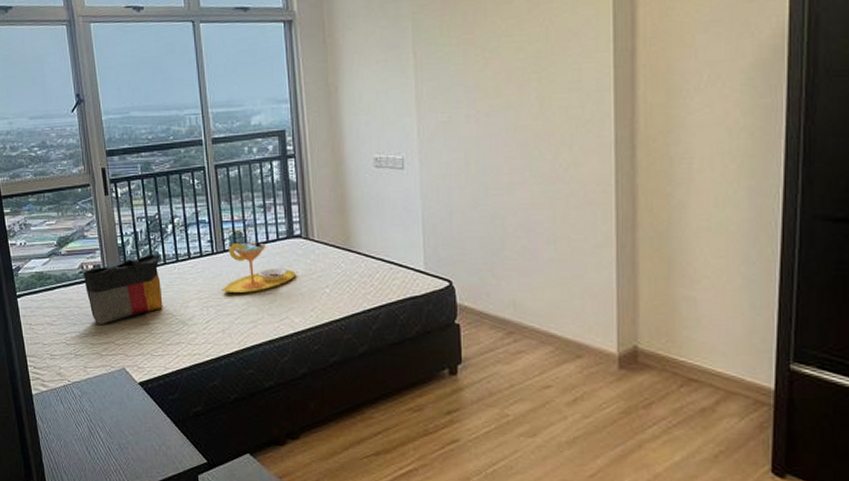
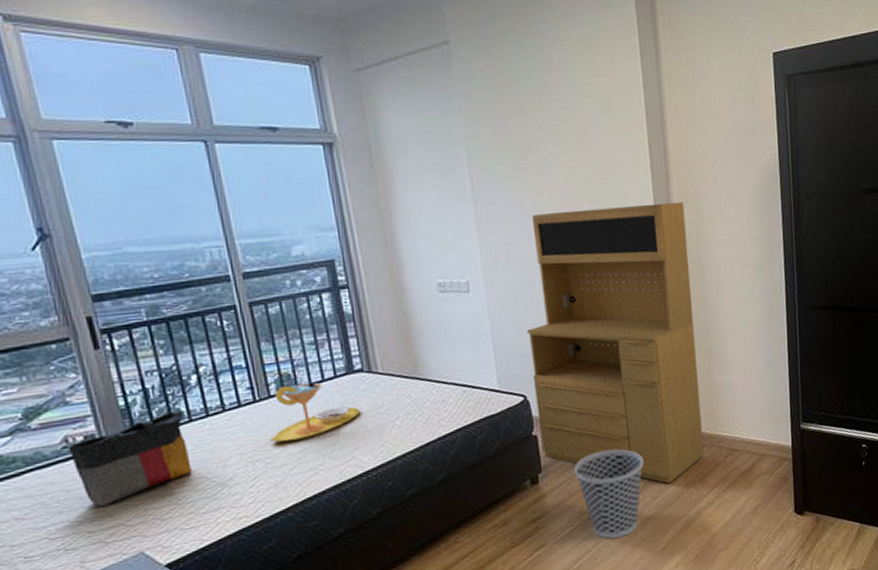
drawer: none [457,80,653,404] -> present [526,202,705,484]
wastebasket: none [497,352,575,451] -> present [574,449,643,539]

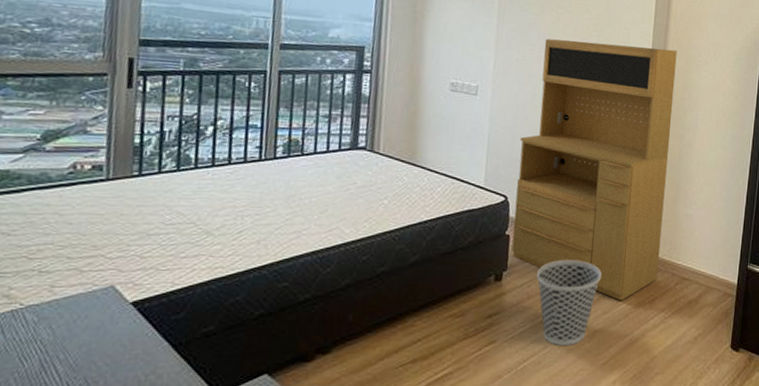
tote bag: present [68,410,192,507] -> none [73,156,191,235]
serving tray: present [270,382,360,442] -> none [264,150,354,203]

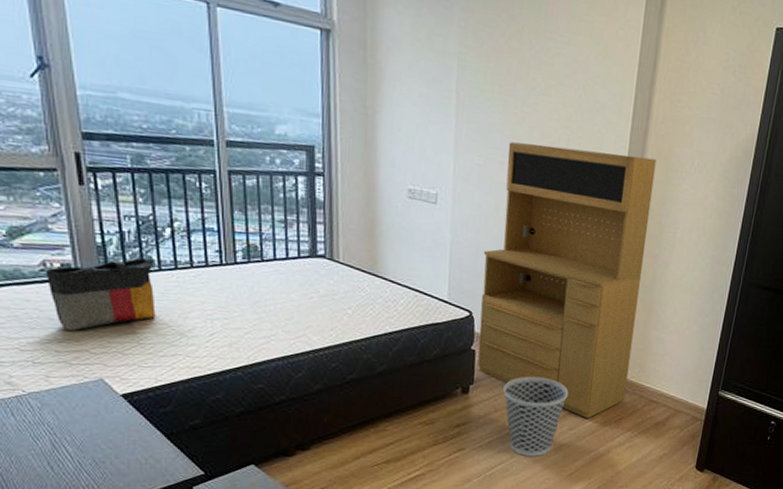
tote bag: none [73,156,191,235] -> present [45,258,156,331]

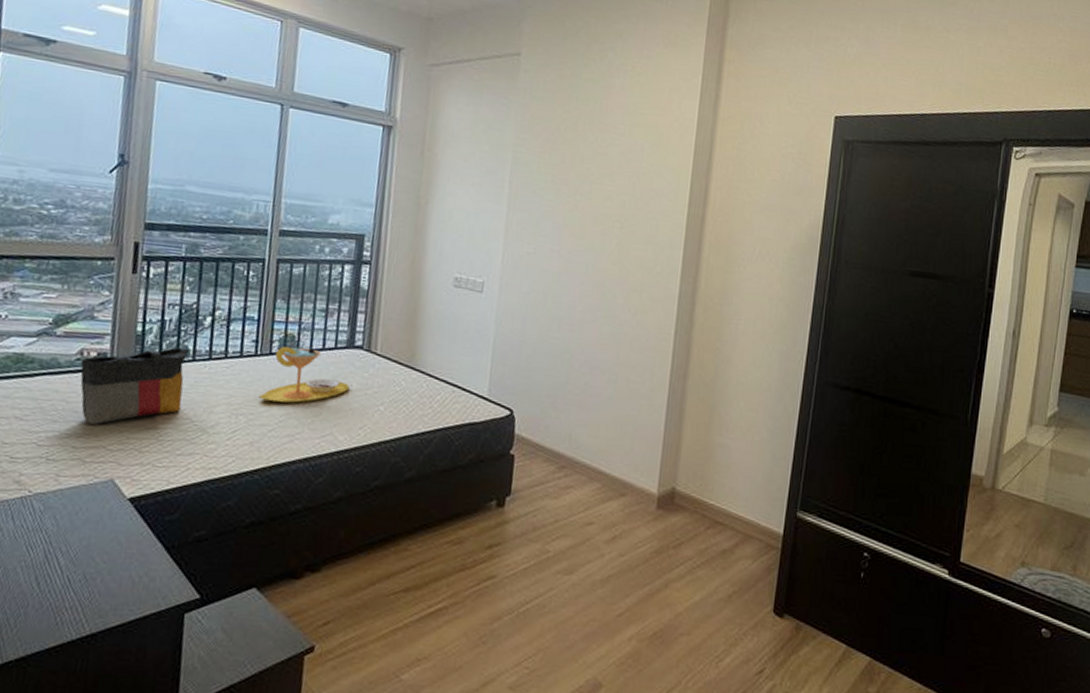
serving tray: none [230,255,317,309] -> present [259,346,350,404]
drawer: present [478,142,657,419] -> none [516,229,715,543]
wastebasket: present [503,376,568,457] -> none [543,488,618,590]

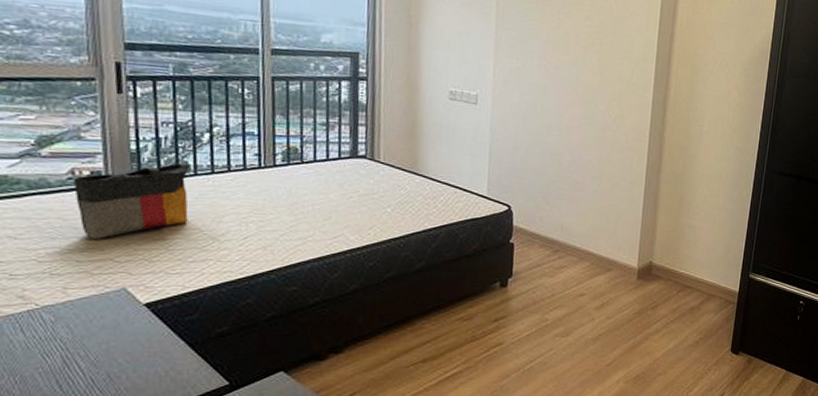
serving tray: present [259,346,350,404] -> none [267,158,356,211]

